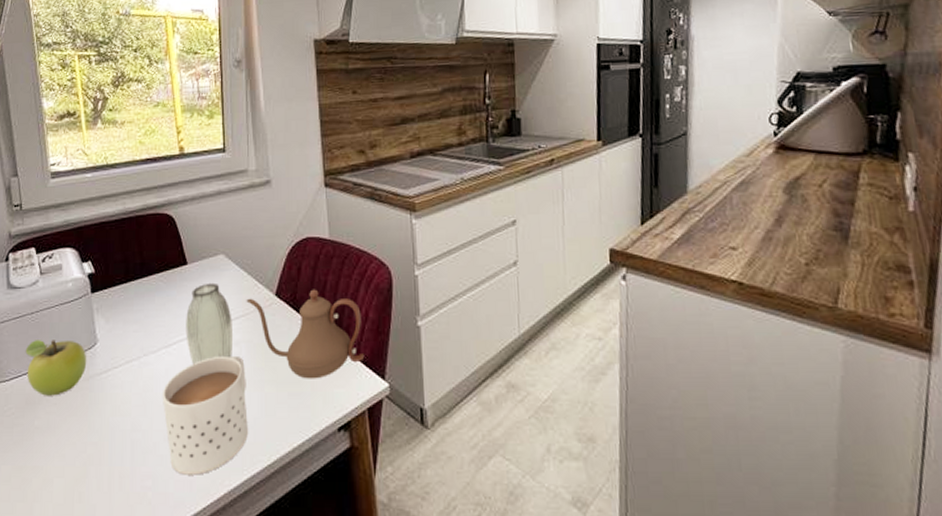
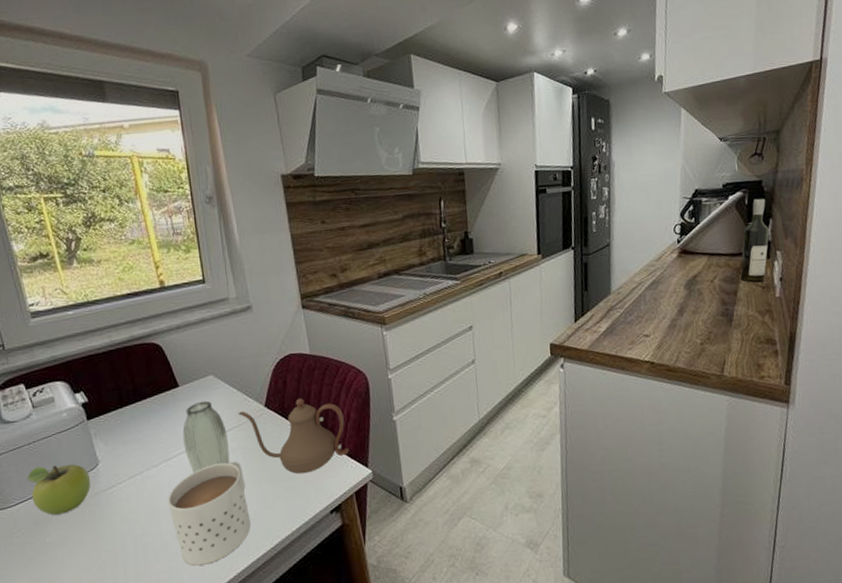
bottle: none [858,86,898,191] -> present [740,198,770,283]

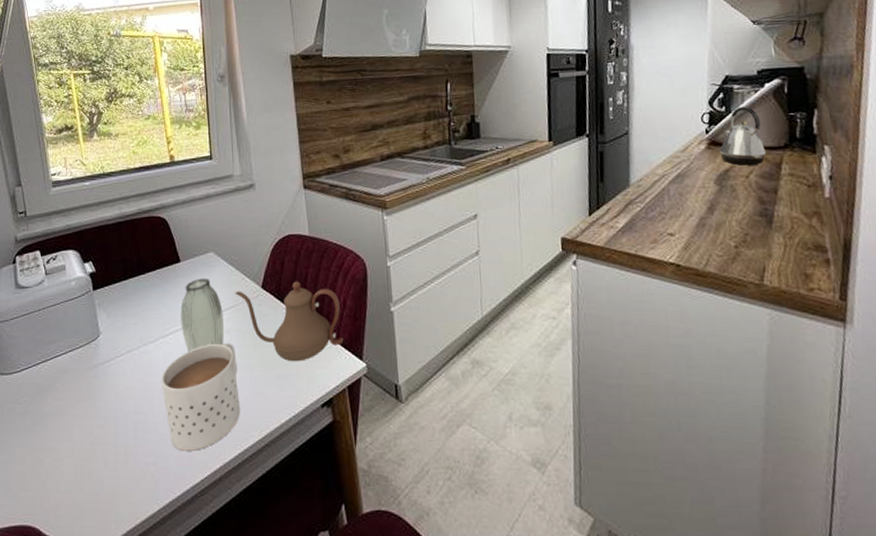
fruit: present [27,464,91,516] -> none [34,333,91,385]
kettle: none [689,217,729,271] -> present [719,106,767,166]
bottle: present [740,198,770,283] -> none [780,86,815,180]

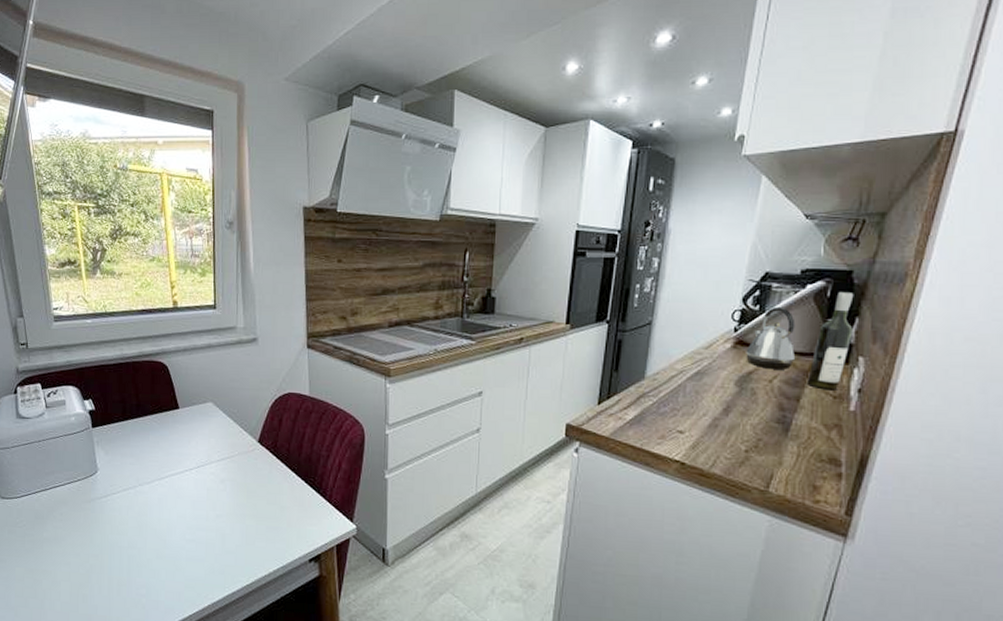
mug: present [160,343,240,451] -> none [155,491,230,588]
vase: present [180,278,224,352] -> none [177,426,219,497]
teapot: present [235,281,344,362] -> none [232,439,336,517]
bottle: none [780,86,815,180] -> present [806,291,854,390]

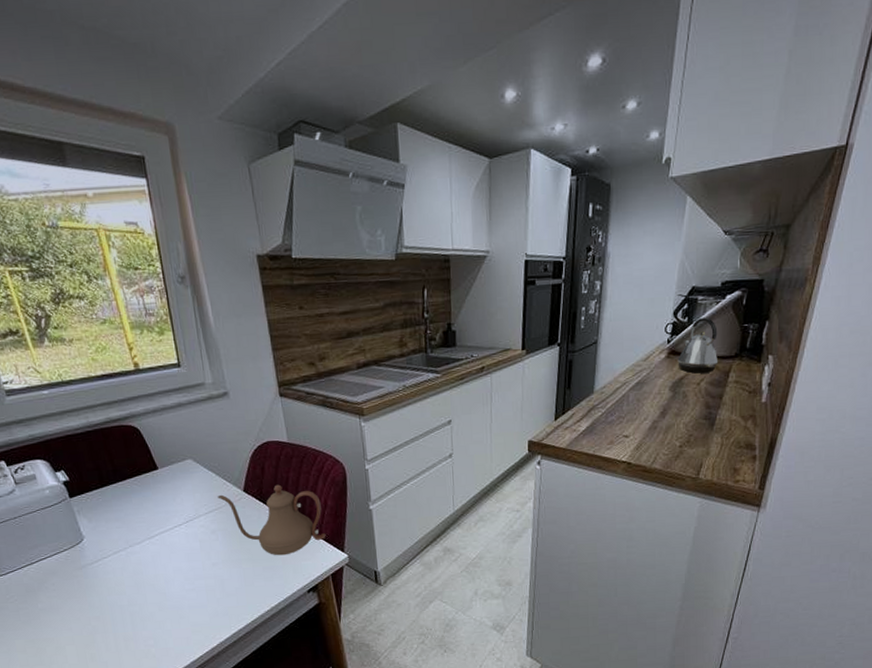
teapot: none [232,439,336,517] -> present [217,484,326,556]
bottle: present [806,291,854,390] -> none [727,298,765,387]

